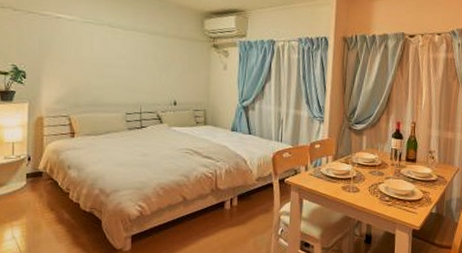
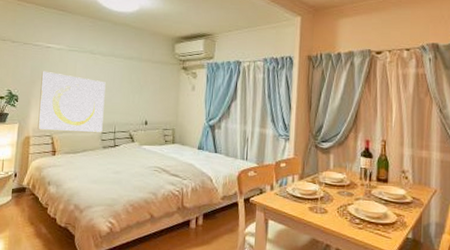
wall art: none [52,44,128,113] -> present [38,71,106,133]

